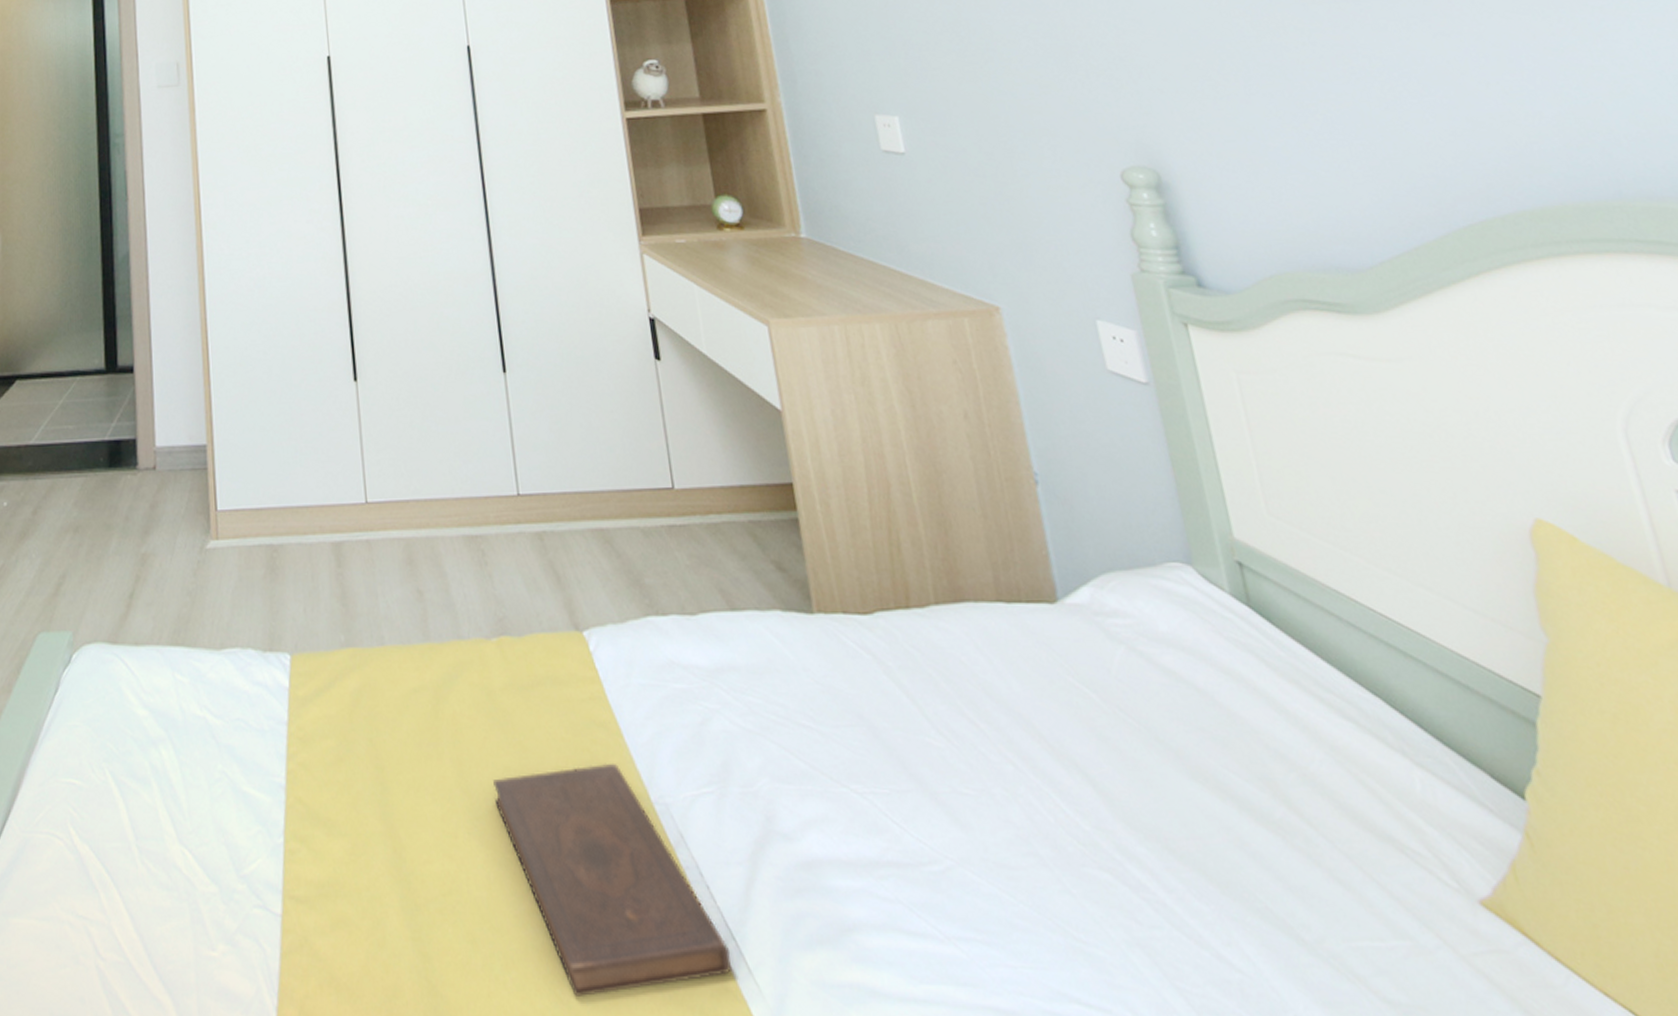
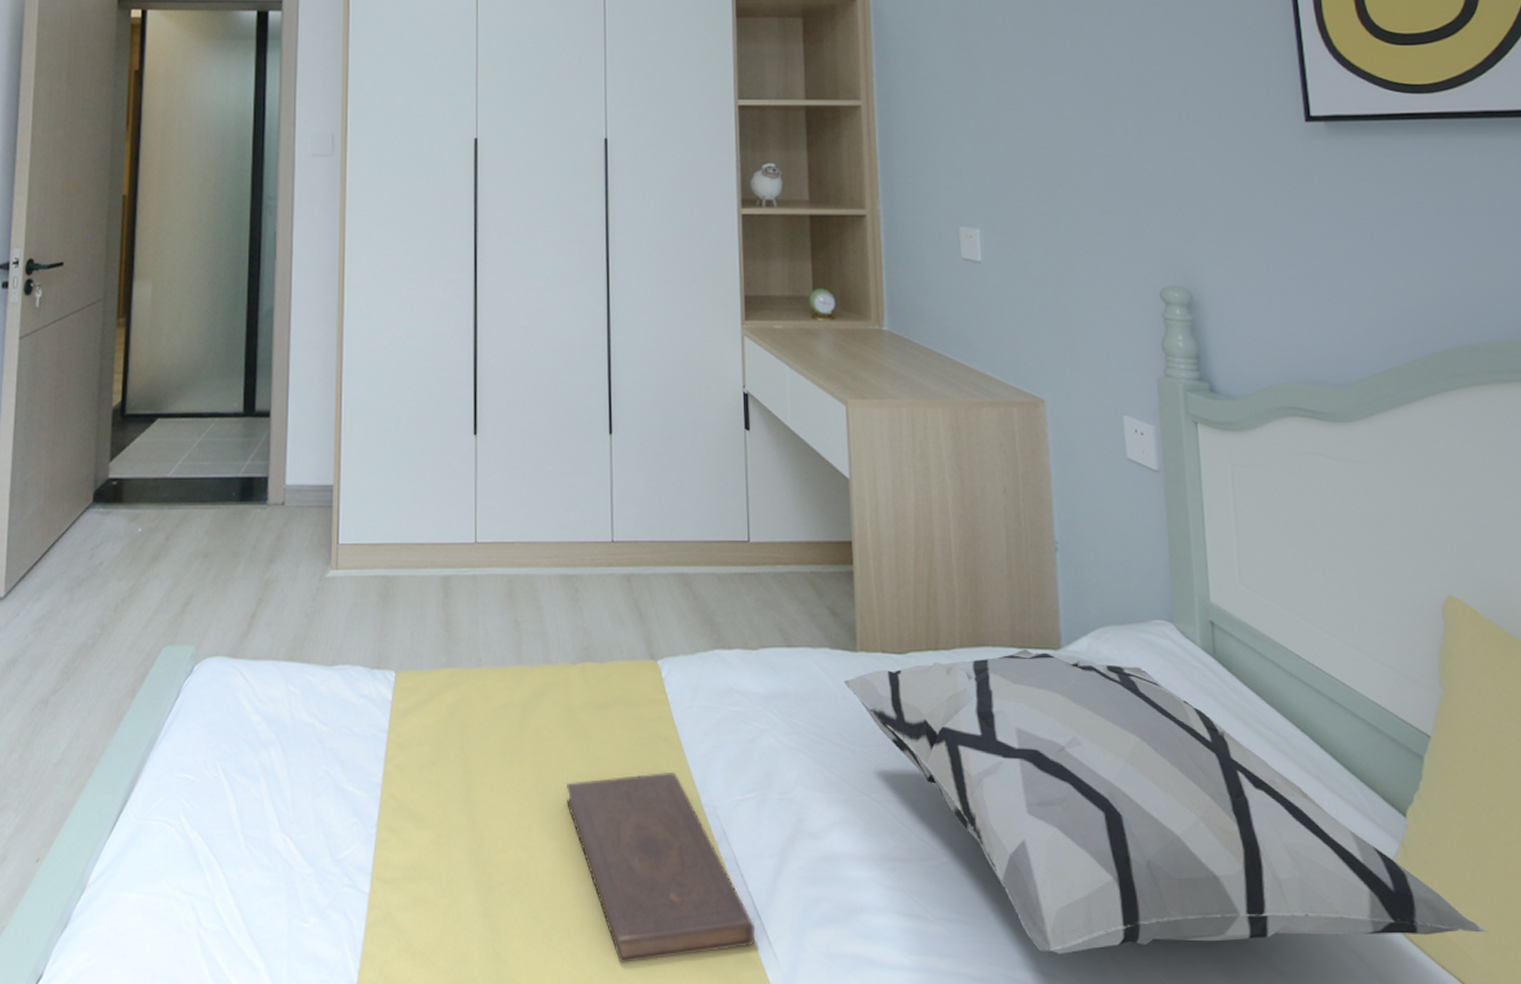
decorative pillow: none [801,603,1659,981] -> present [843,648,1488,954]

